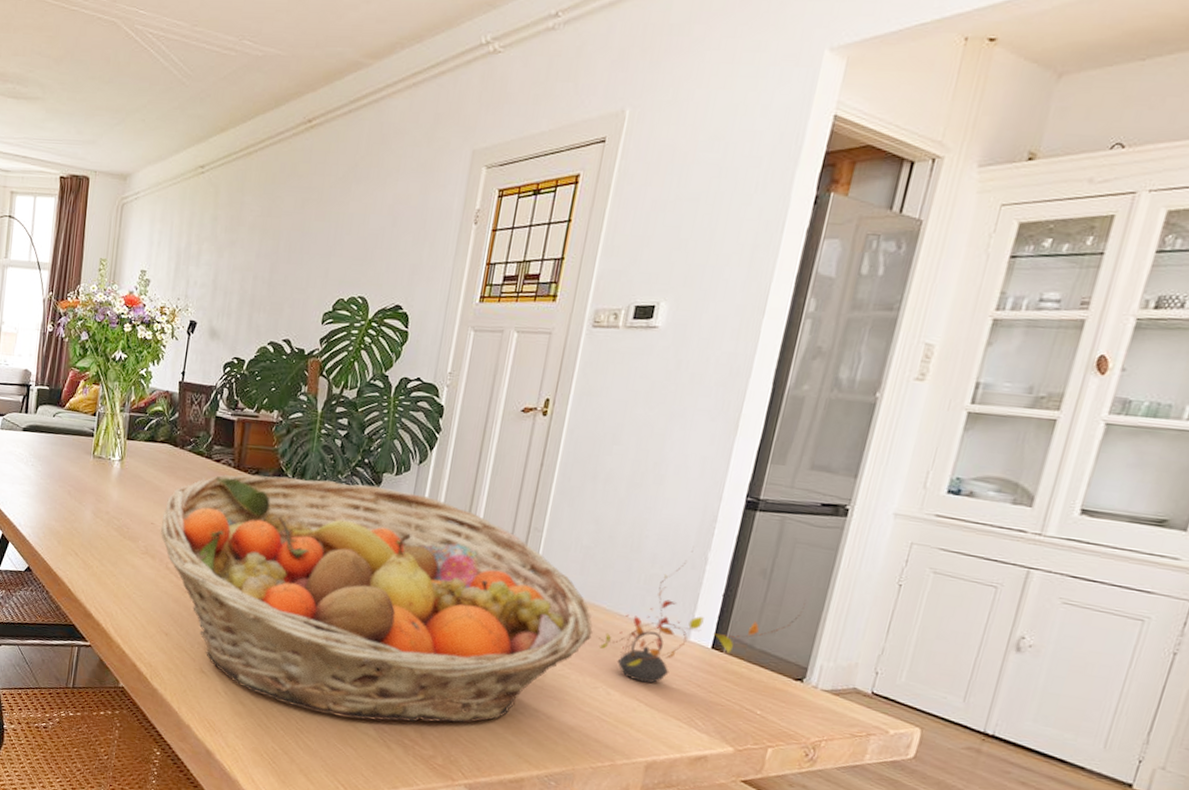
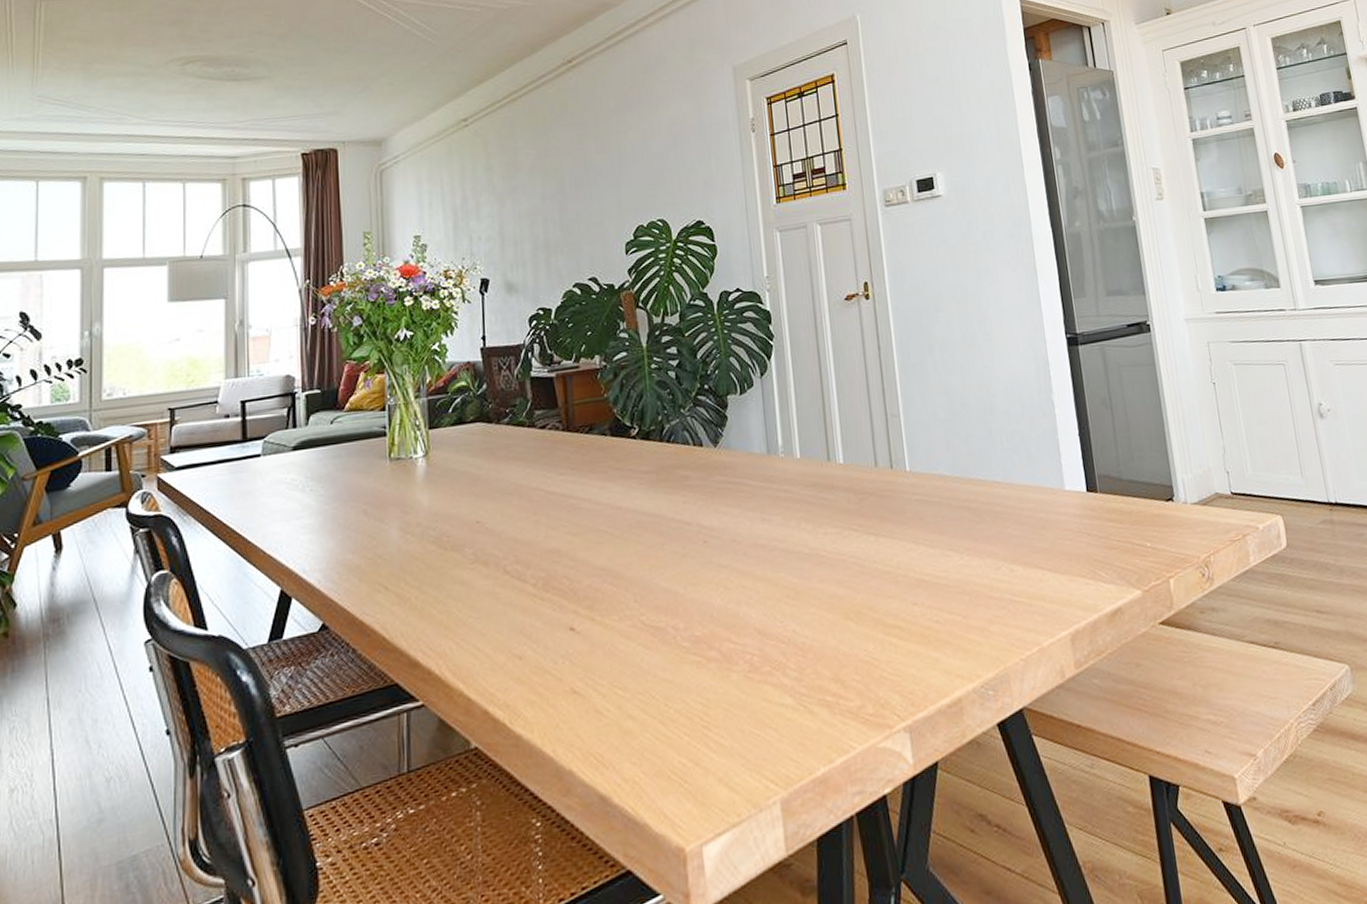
fruit basket: present [160,474,593,723] -> none [489,408,978,700]
teapot: present [598,551,805,683] -> none [985,398,1149,548]

